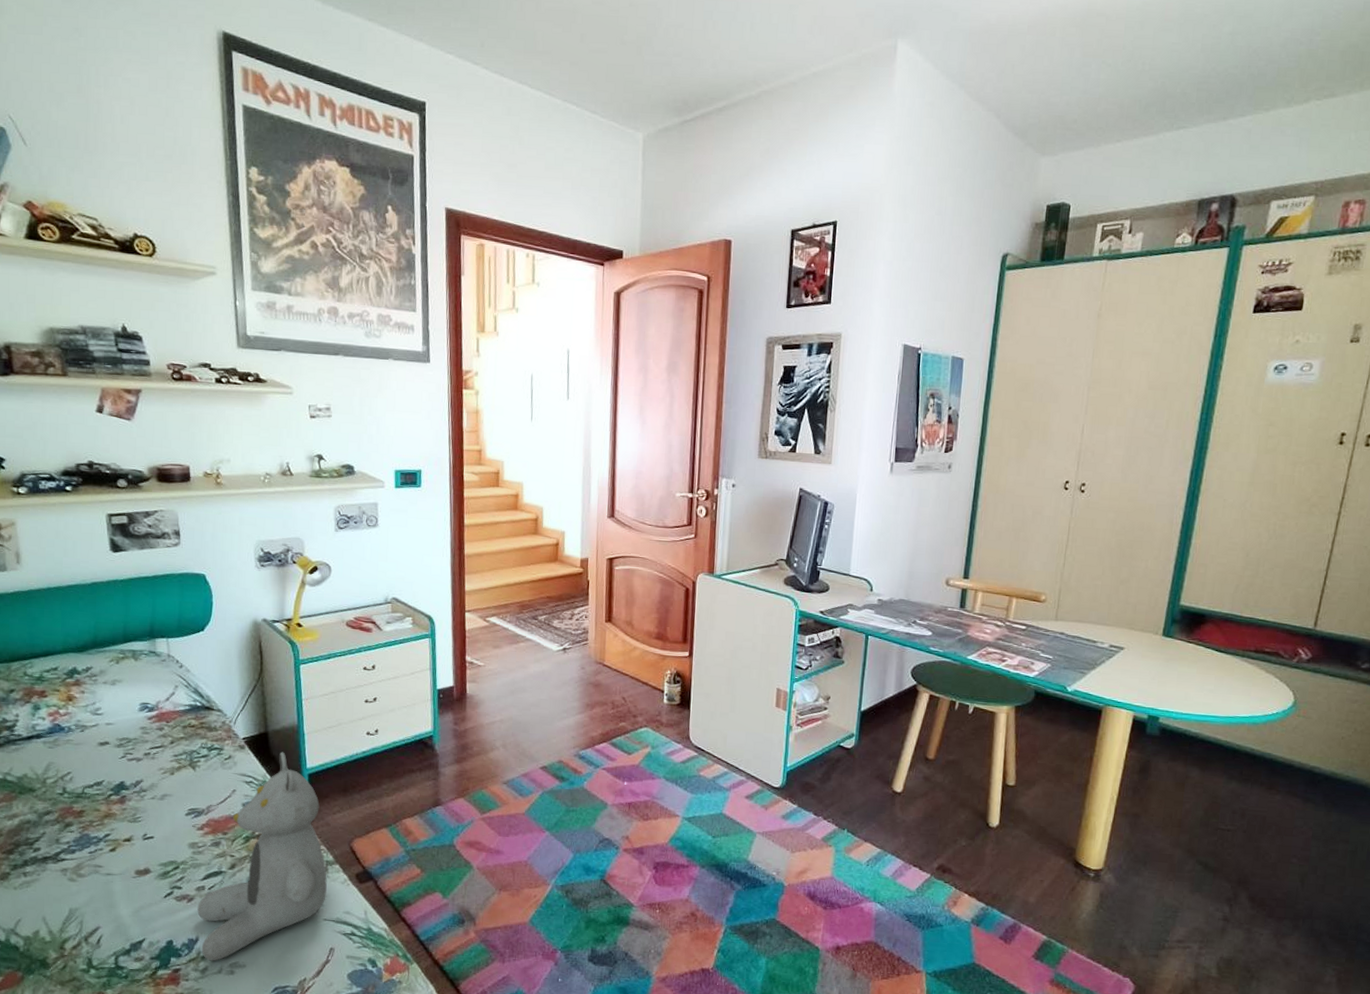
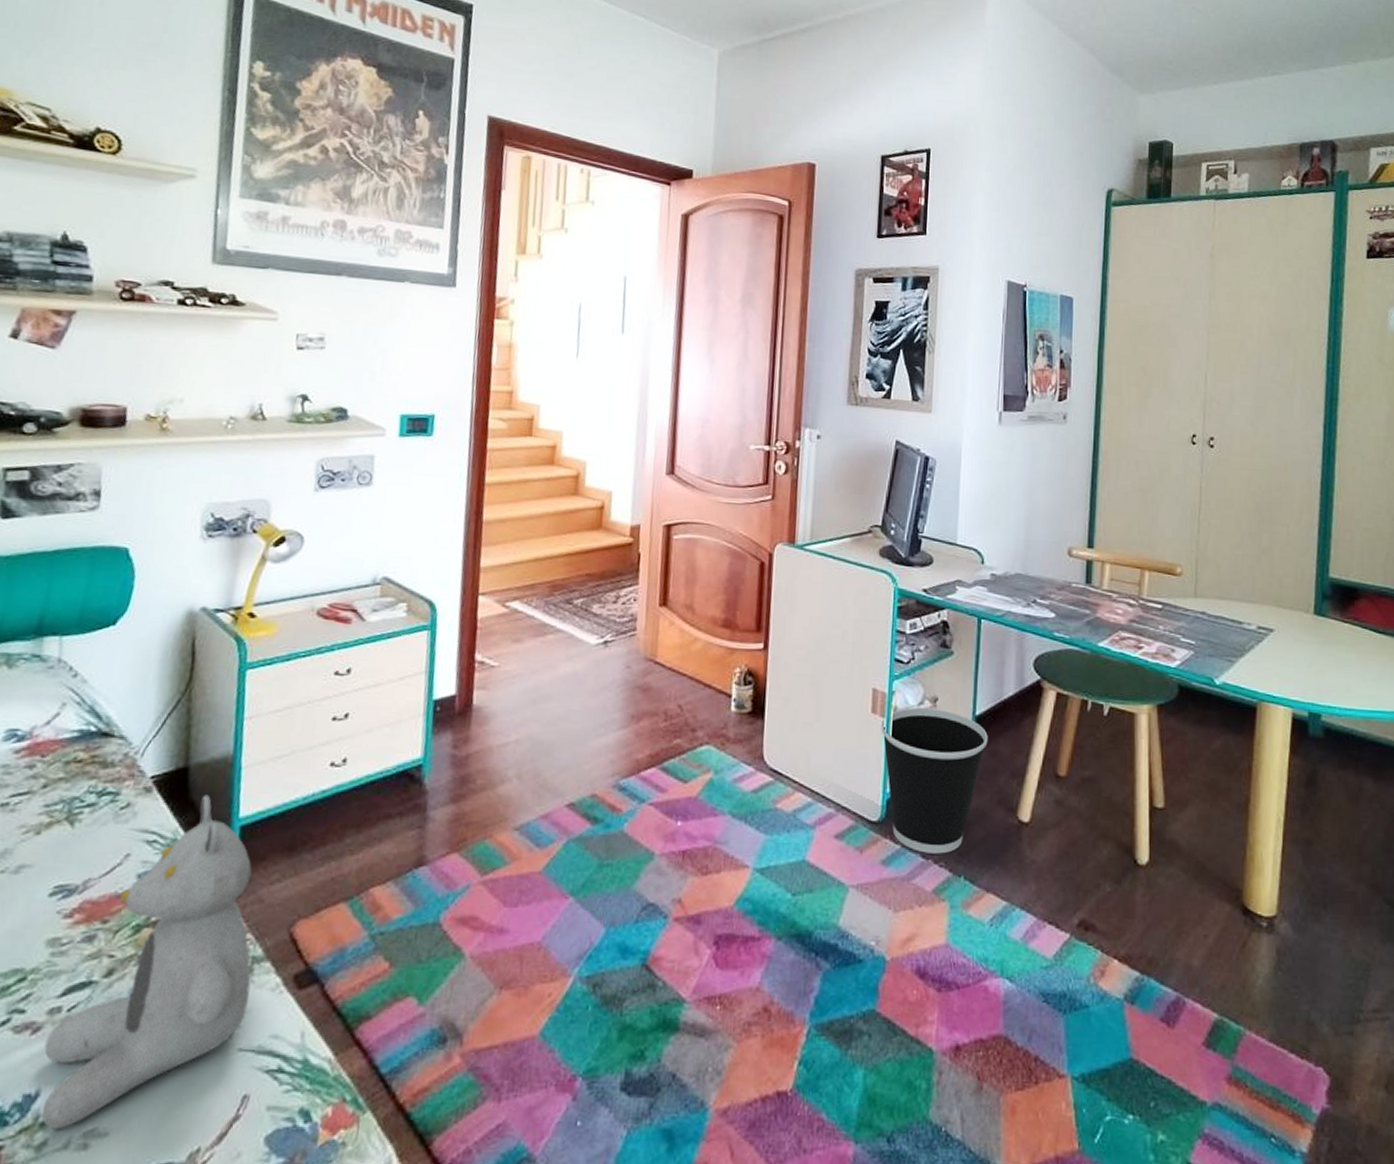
wastebasket: none [783,704,871,813] -> present [881,708,988,854]

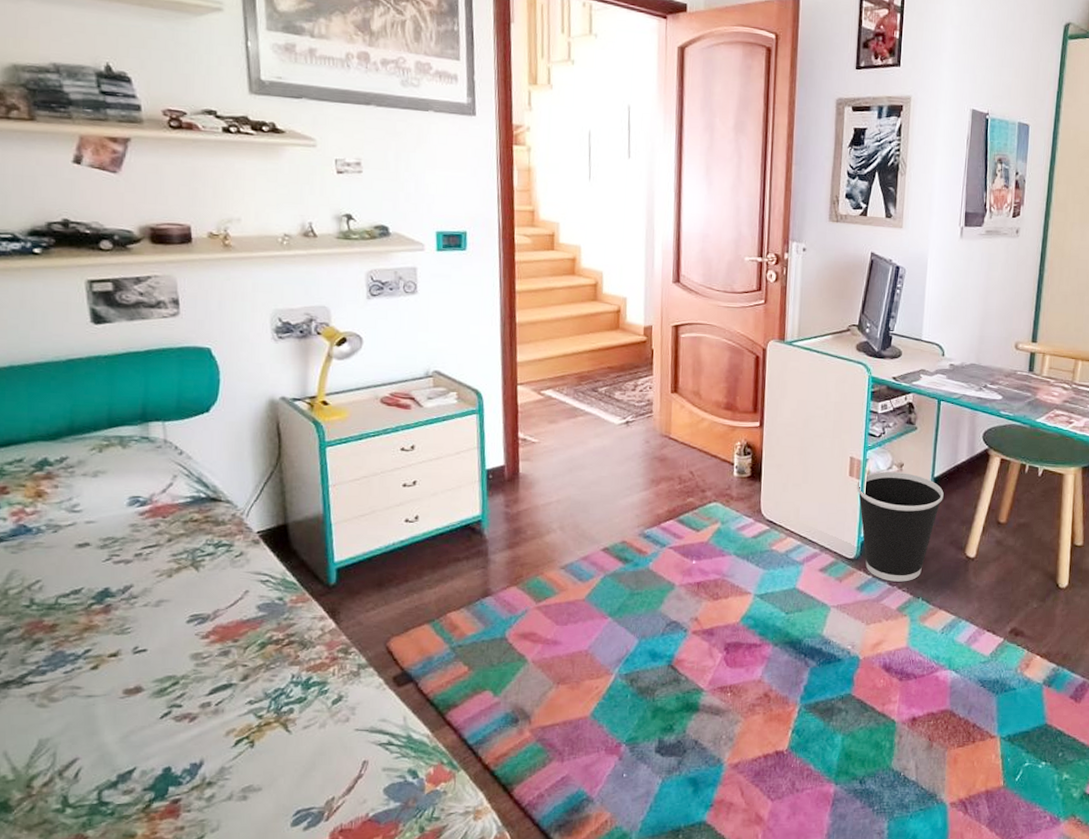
teddy bear: present [41,794,252,1130] -> none [202,545,359,787]

